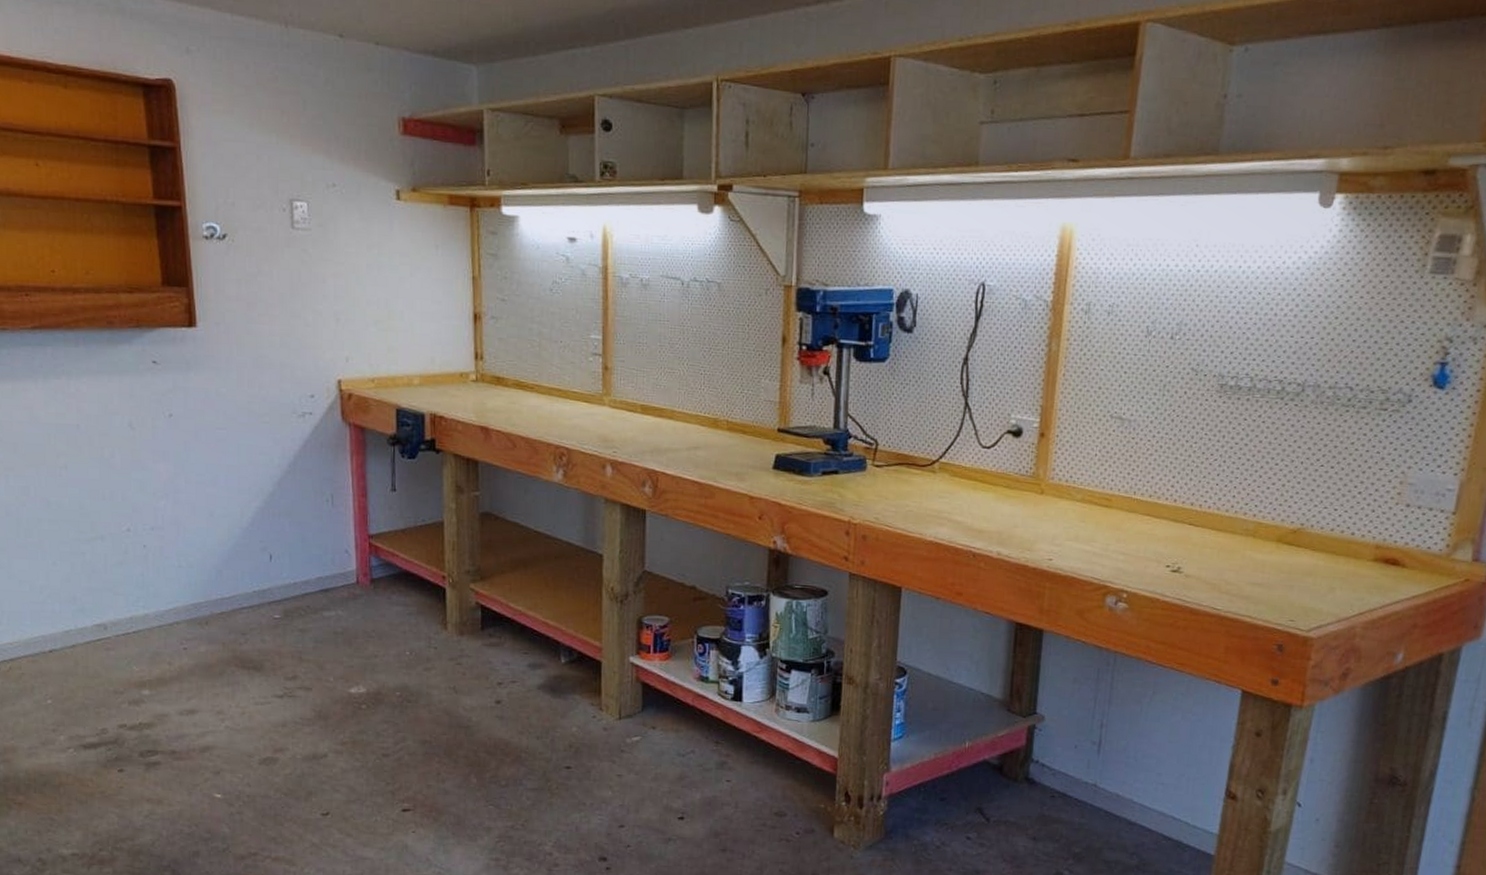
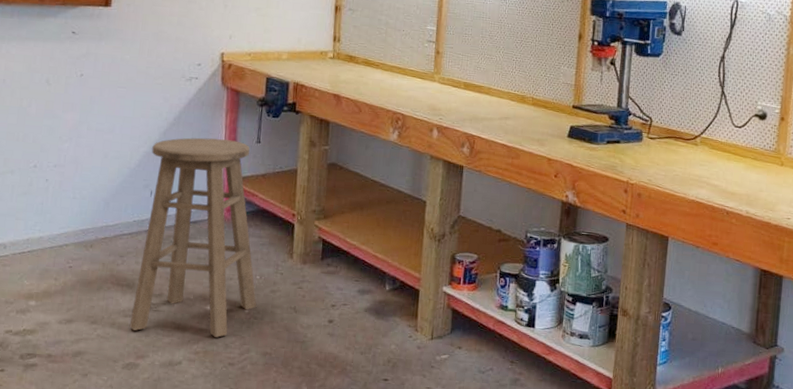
bar stool: none [262,487,409,725] -> present [129,137,257,338]

